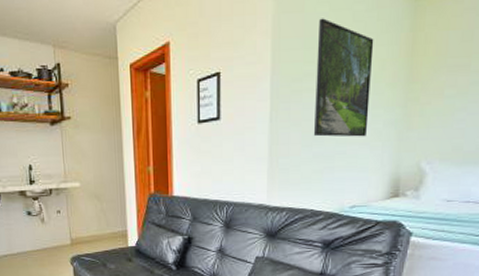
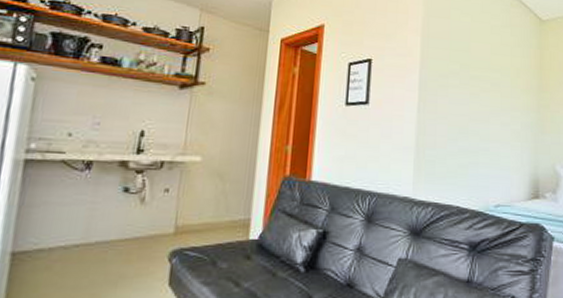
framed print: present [313,18,374,137] -> none [458,26,509,136]

